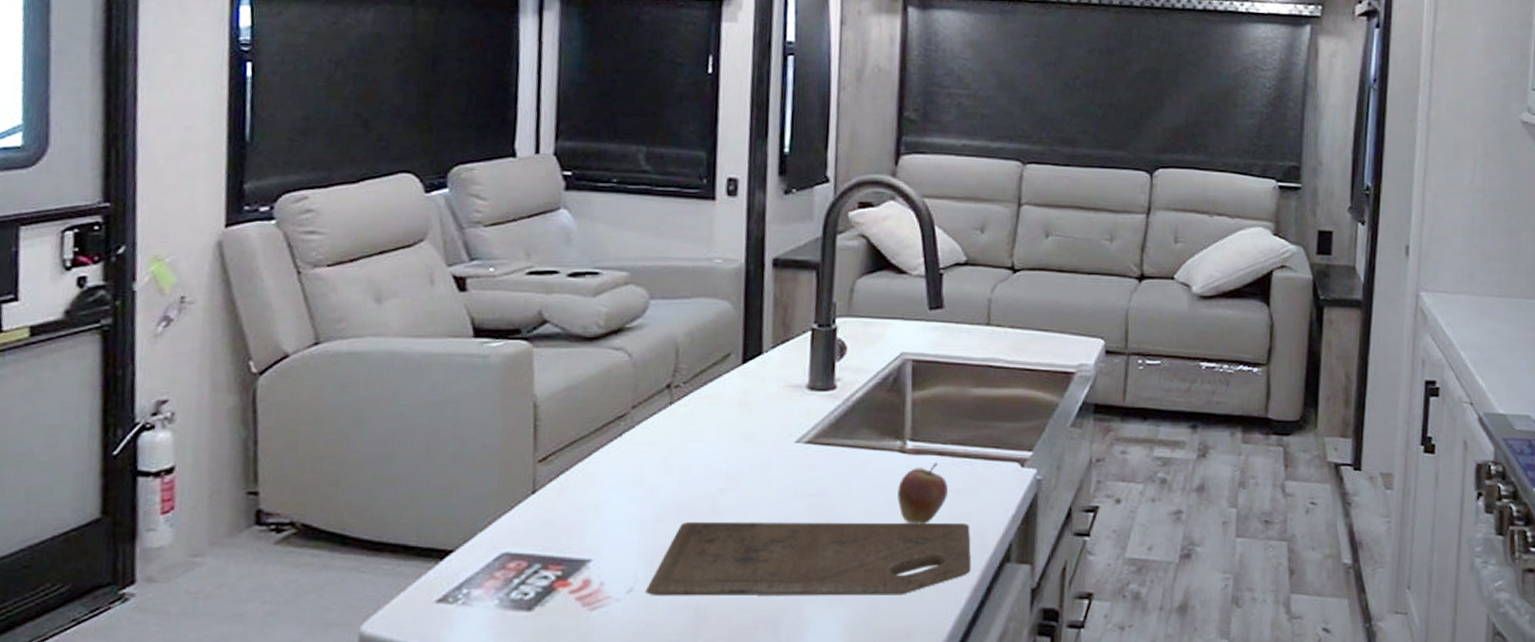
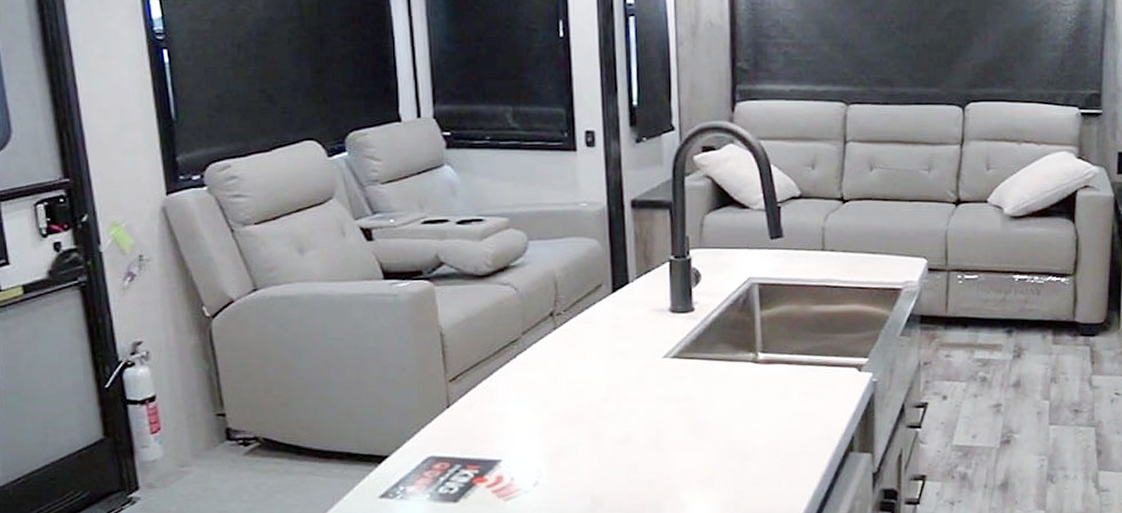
cutting board: present [645,522,971,596] -> none [548,421,820,488]
fruit: present [897,462,949,523] -> none [753,370,797,422]

